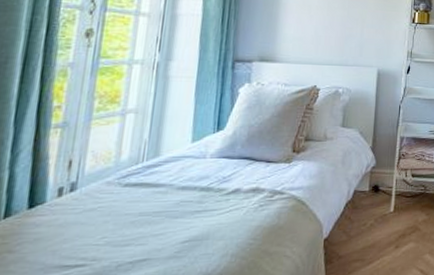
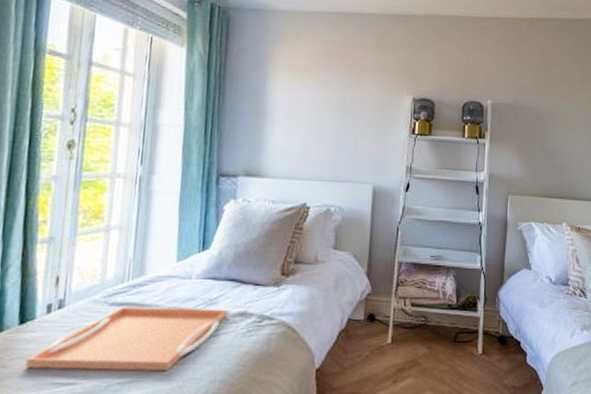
serving tray: none [33,186,241,253] -> present [26,306,228,372]

